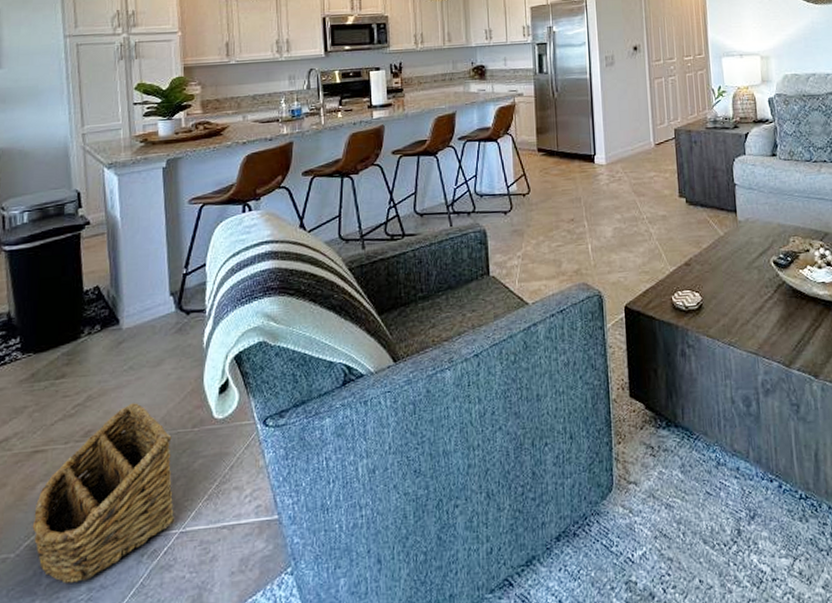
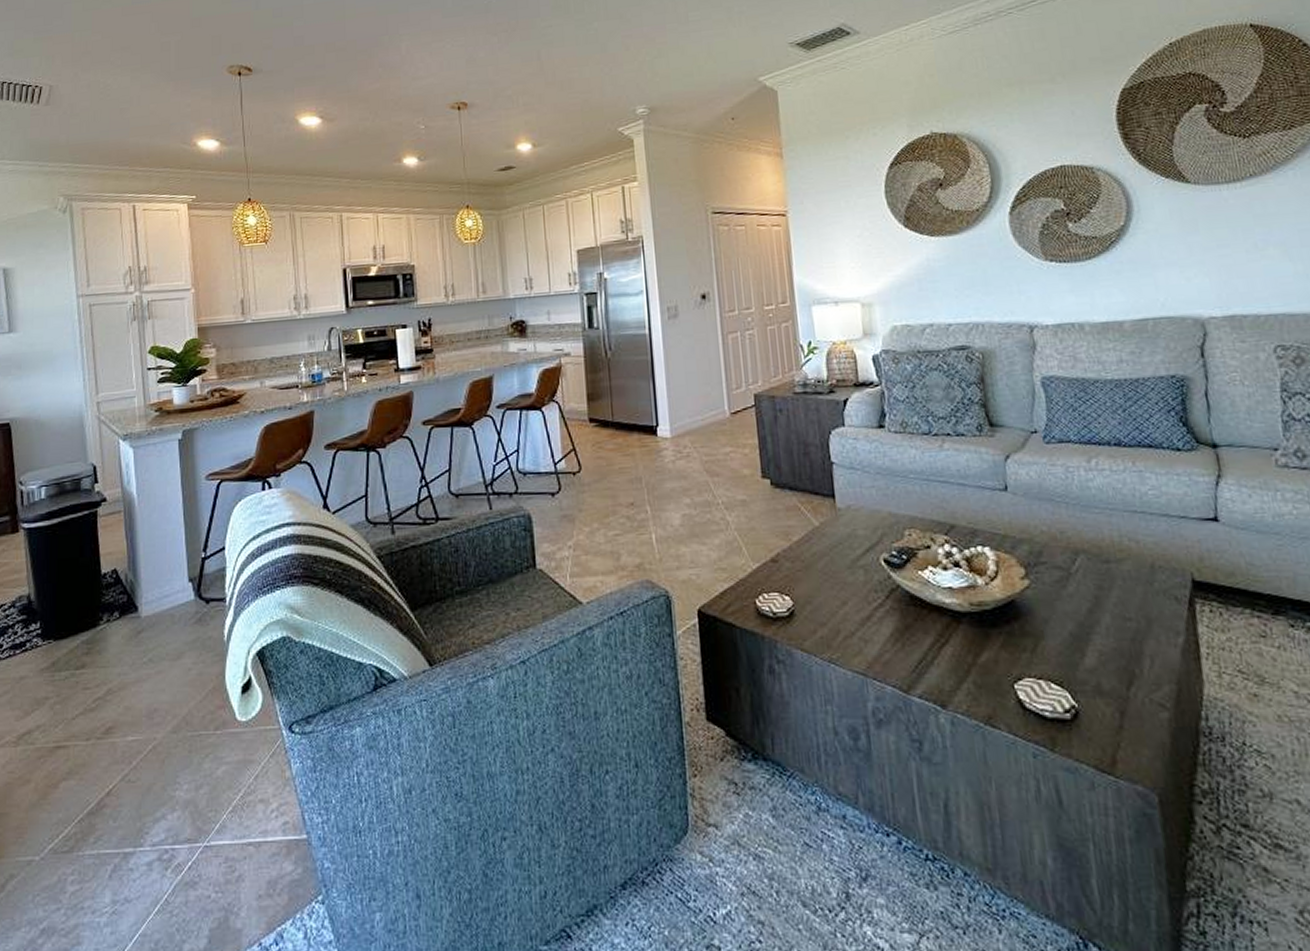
basket: present [32,403,175,584] -> none [56,699,199,893]

